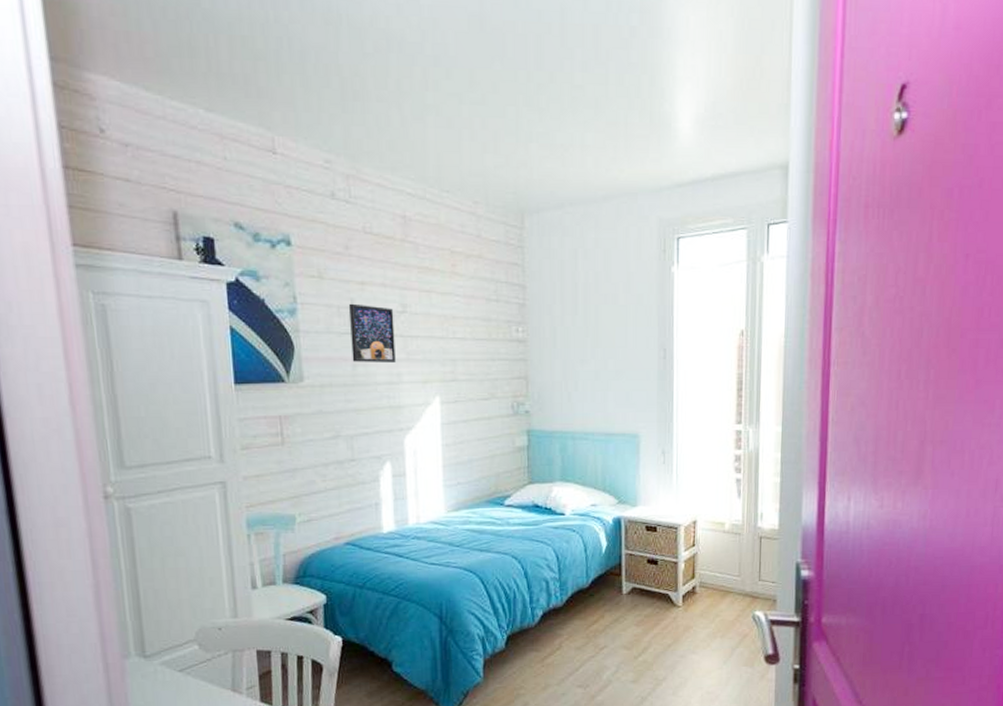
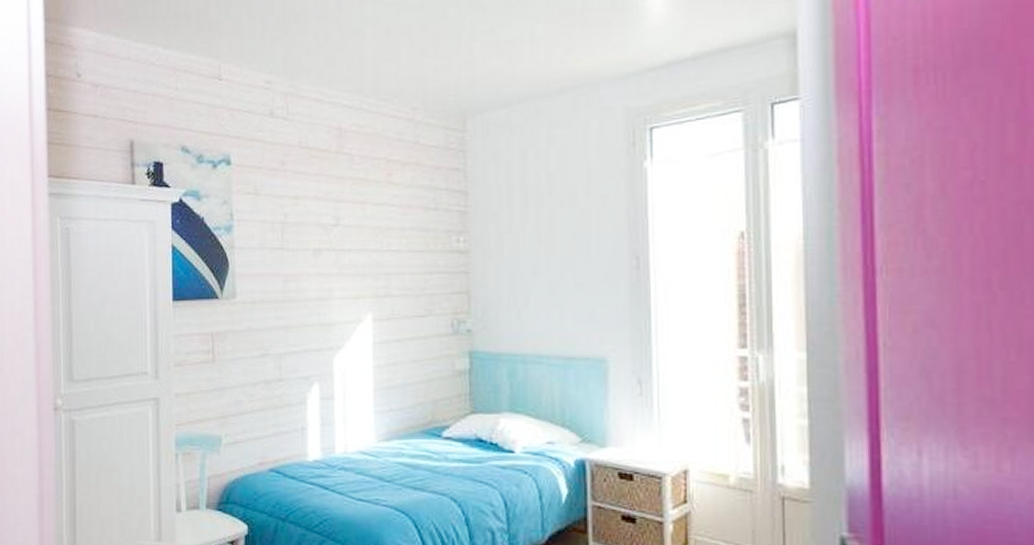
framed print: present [348,303,396,362] -> none [282,218,327,278]

